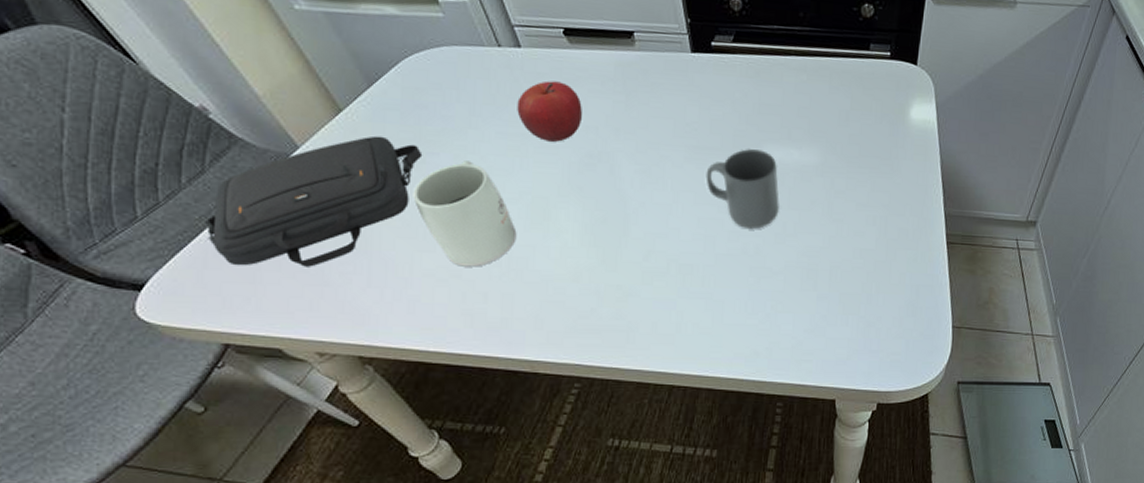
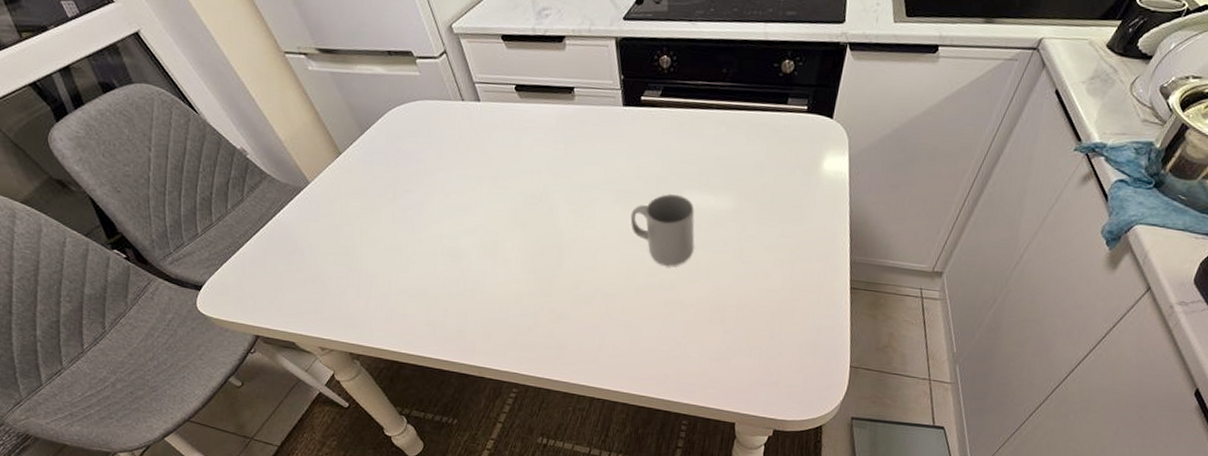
laptop bag: present [203,135,423,267] -> none [242,175,401,279]
mug: present [413,160,517,267] -> none [392,197,472,287]
fruit: present [517,81,582,142] -> none [475,130,528,184]

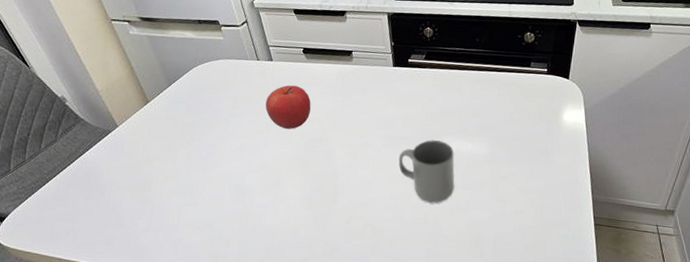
fruit: none [475,130,528,184] -> present [265,85,311,129]

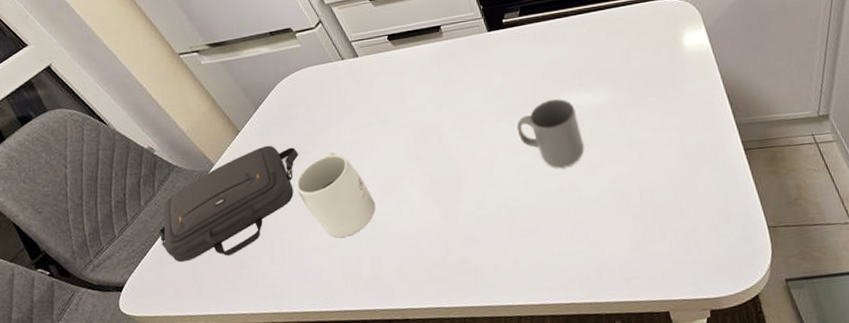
laptop bag: none [49,120,198,212] -> present [157,145,299,263]
mug: none [187,140,256,220] -> present [295,152,376,238]
fruit: present [265,85,311,129] -> none [361,77,412,126]

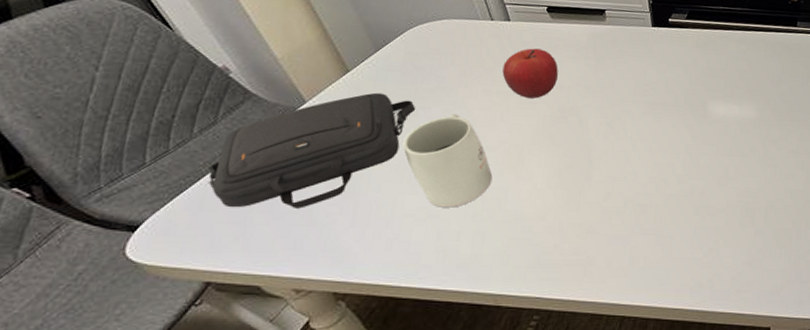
fruit: none [361,77,412,126] -> present [502,48,559,99]
cup: present [516,99,584,168] -> none [660,104,723,173]

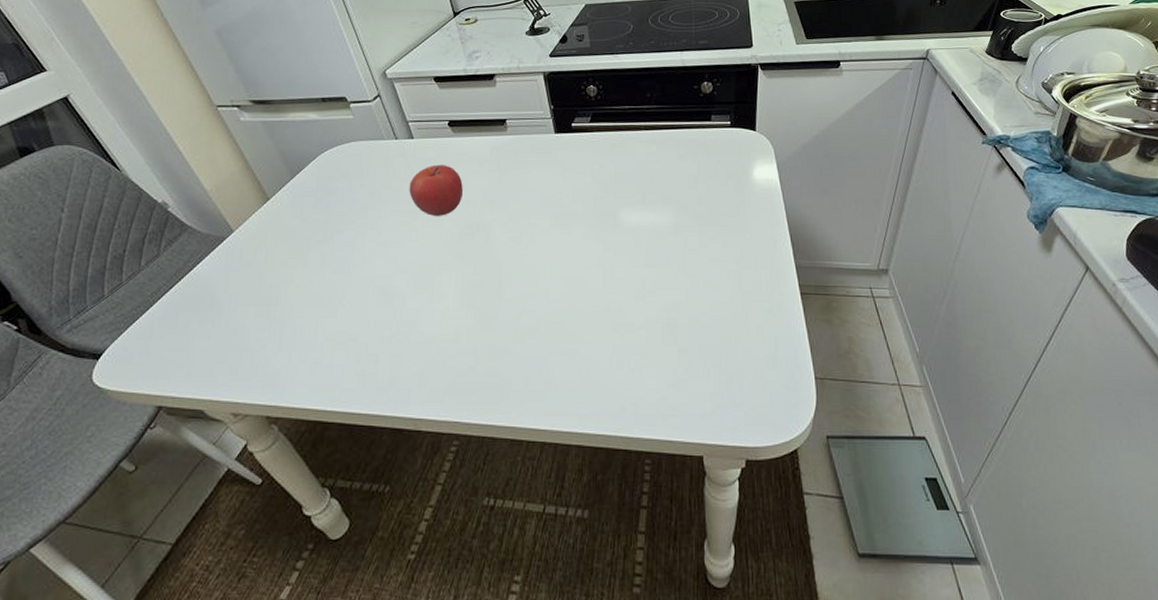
laptop bag: present [207,92,416,209] -> none [154,218,331,336]
mug: present [402,114,493,208] -> none [320,236,406,331]

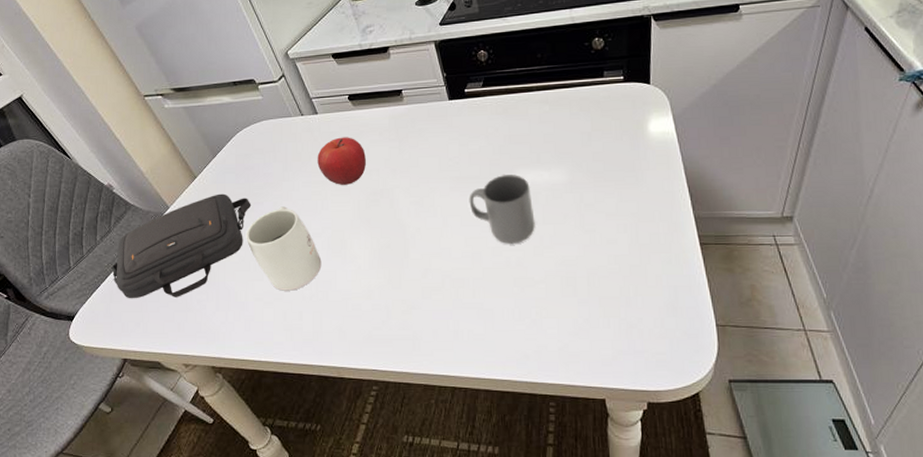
laptop bag: none [154,218,331,336] -> present [110,193,252,299]
mug: none [320,236,406,331] -> present [246,206,322,291]
cup: none [570,213,638,287] -> present [469,174,535,244]

